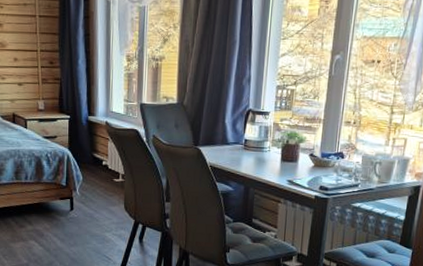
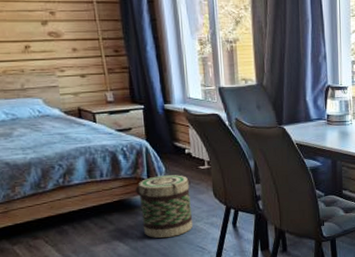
basket: none [54,184,105,244] -> present [135,175,194,239]

